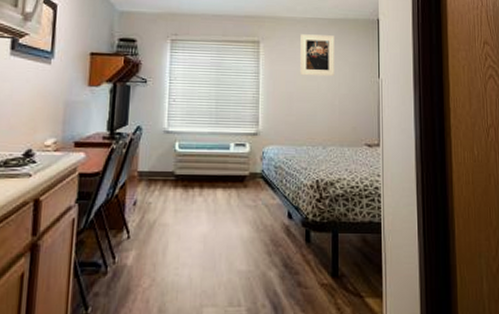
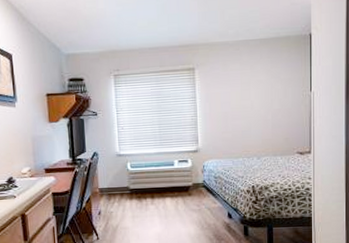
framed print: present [300,34,334,77] -> none [233,55,267,96]

